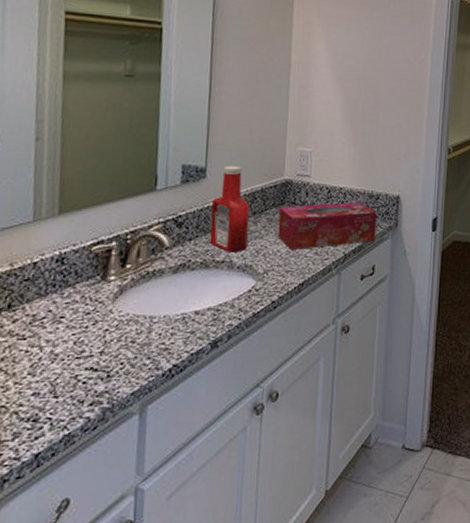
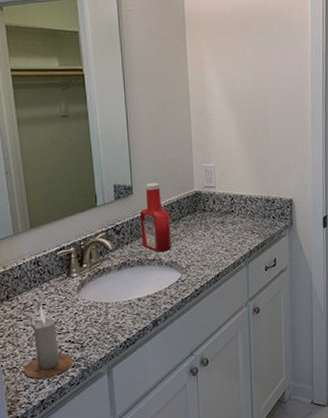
candle: none [16,318,92,424] -> present [24,305,73,380]
tissue box: present [277,202,377,249] -> none [193,206,275,248]

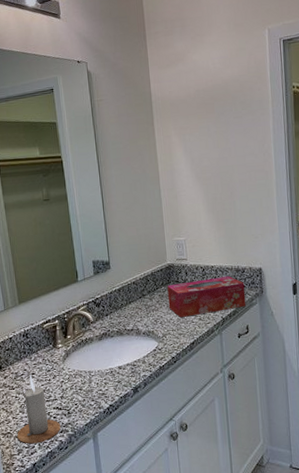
ketchup bottle: present [139,183,171,252] -> none [117,257,148,323]
tissue box: none [193,206,275,248] -> present [167,276,246,317]

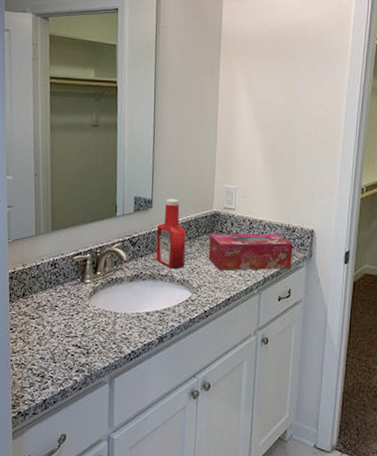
candle: present [17,375,61,444] -> none [31,307,77,379]
ketchup bottle: none [117,257,148,323] -> present [156,198,186,269]

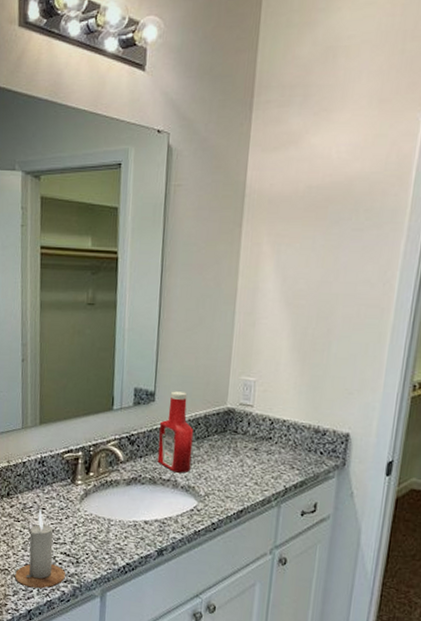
candle: none [31,307,77,379] -> present [15,509,66,589]
tissue box: present [208,233,293,271] -> none [219,434,323,480]

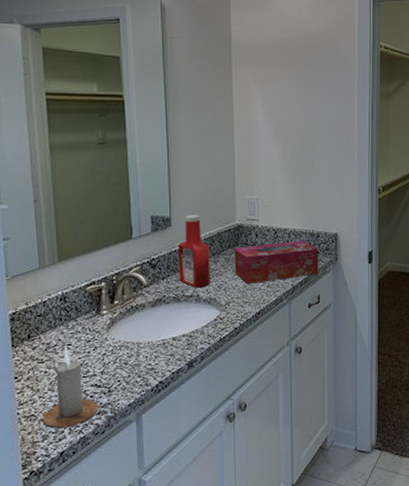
tissue box: none [219,434,323,480] -> present [234,241,319,284]

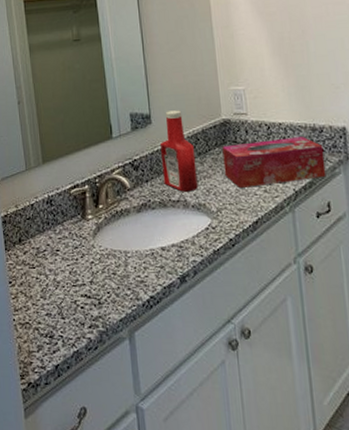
candle: present [43,346,98,429] -> none [37,251,89,340]

